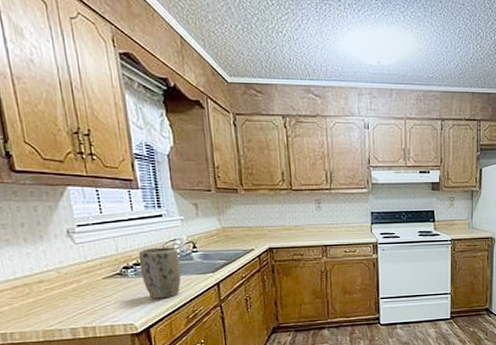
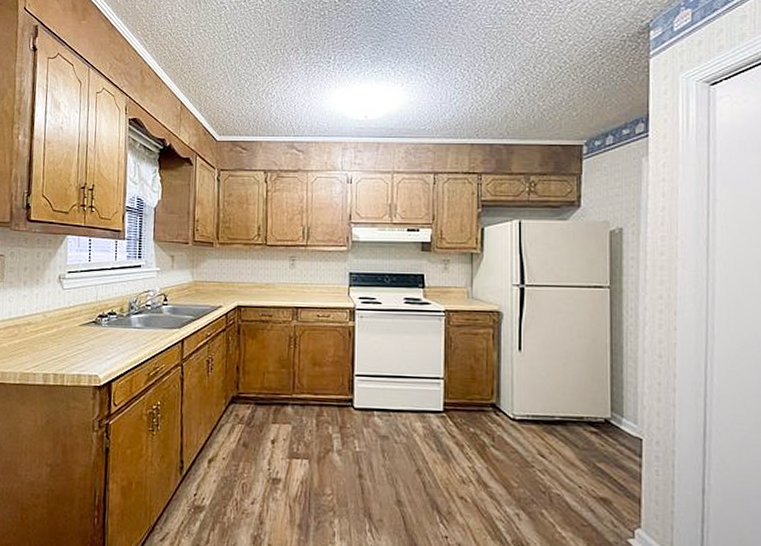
plant pot: present [139,247,182,299] -> none [113,297,151,352]

